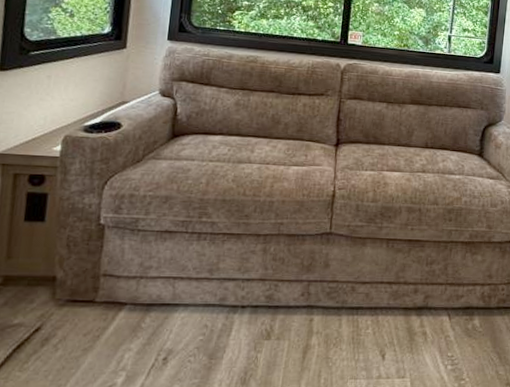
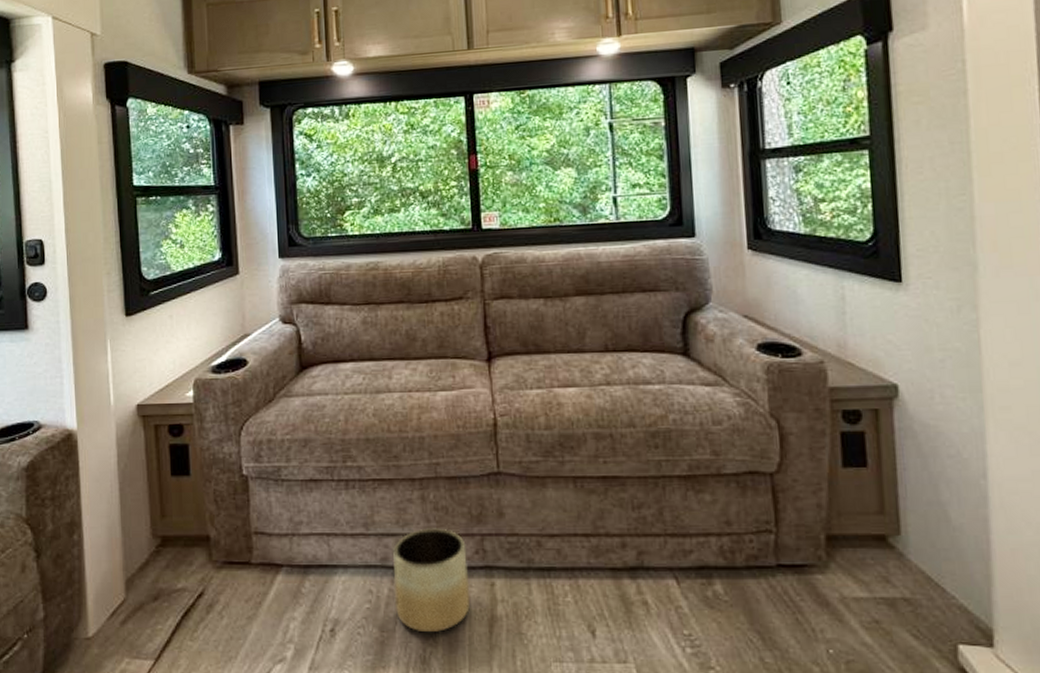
planter: none [226,275,295,359] -> present [393,528,470,633]

